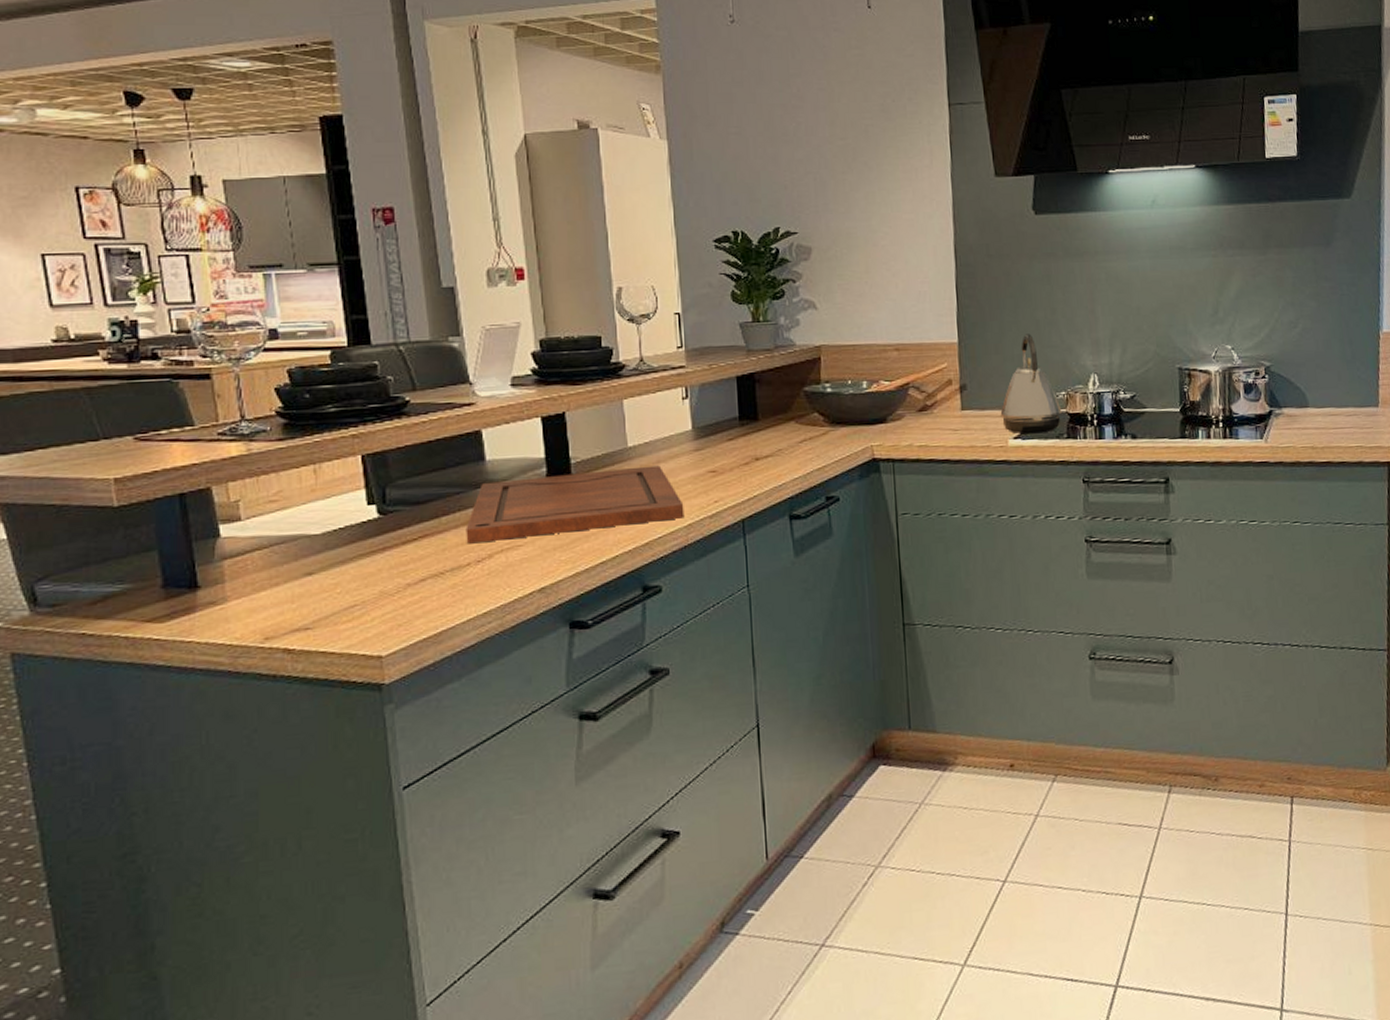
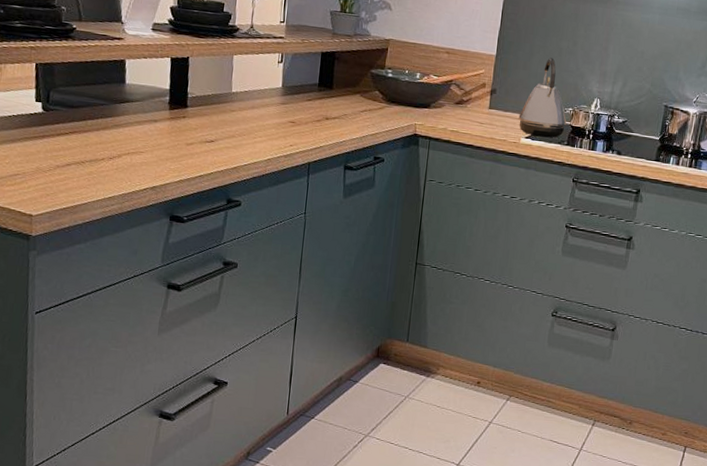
cutting board: present [465,465,685,544] -> none [103,100,267,154]

